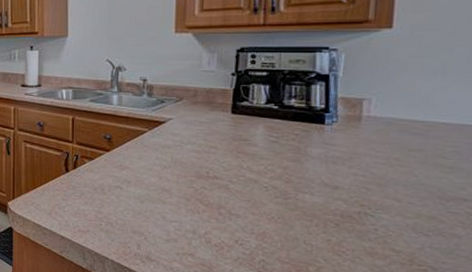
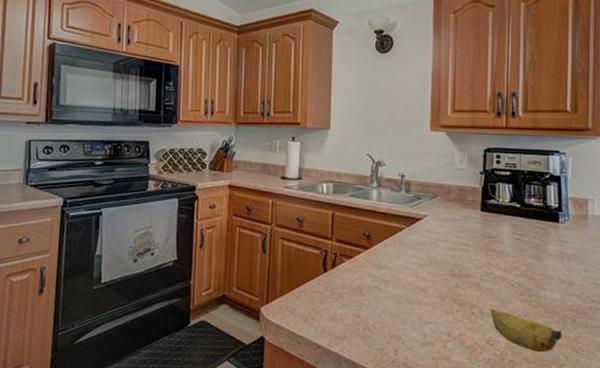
banana: none [240,209,323,255] -> present [491,308,562,353]

